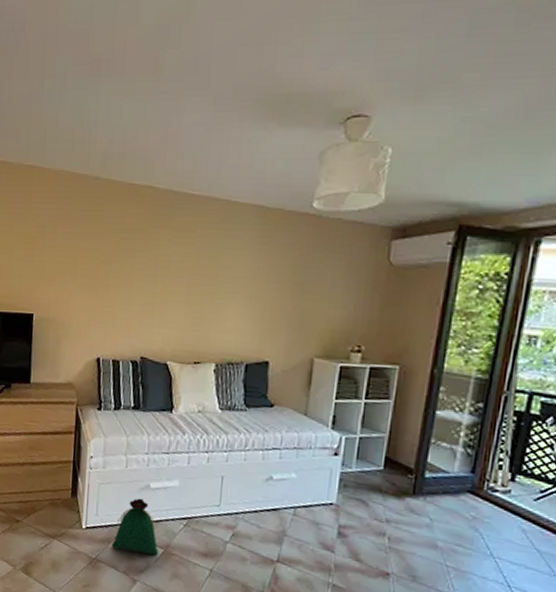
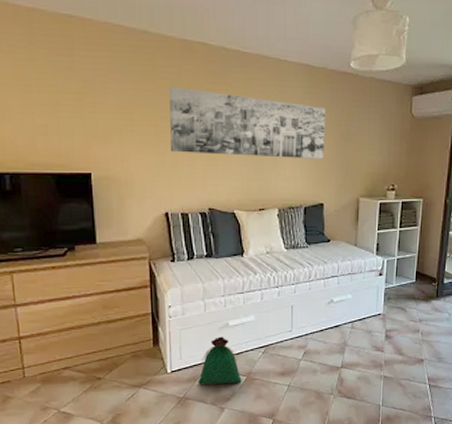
wall art: none [108,230,280,311] -> present [169,86,326,159]

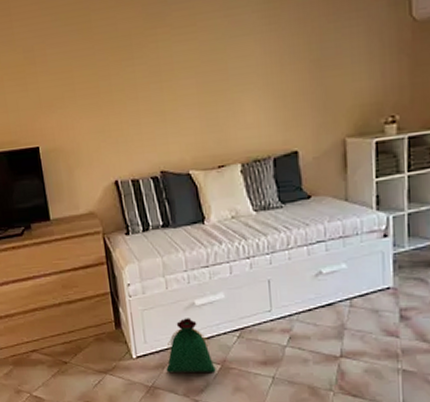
wall art: present [169,86,326,159] -> none [106,30,294,114]

